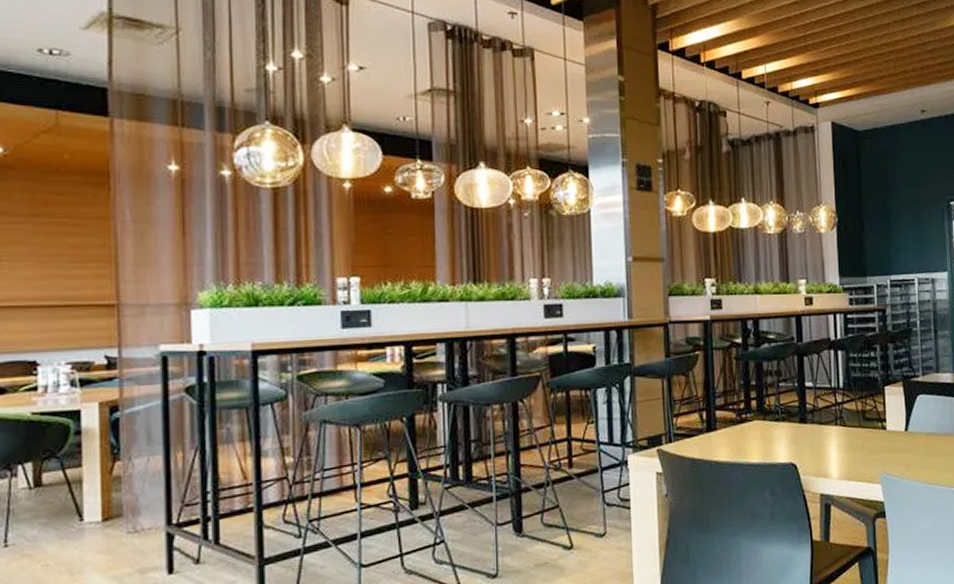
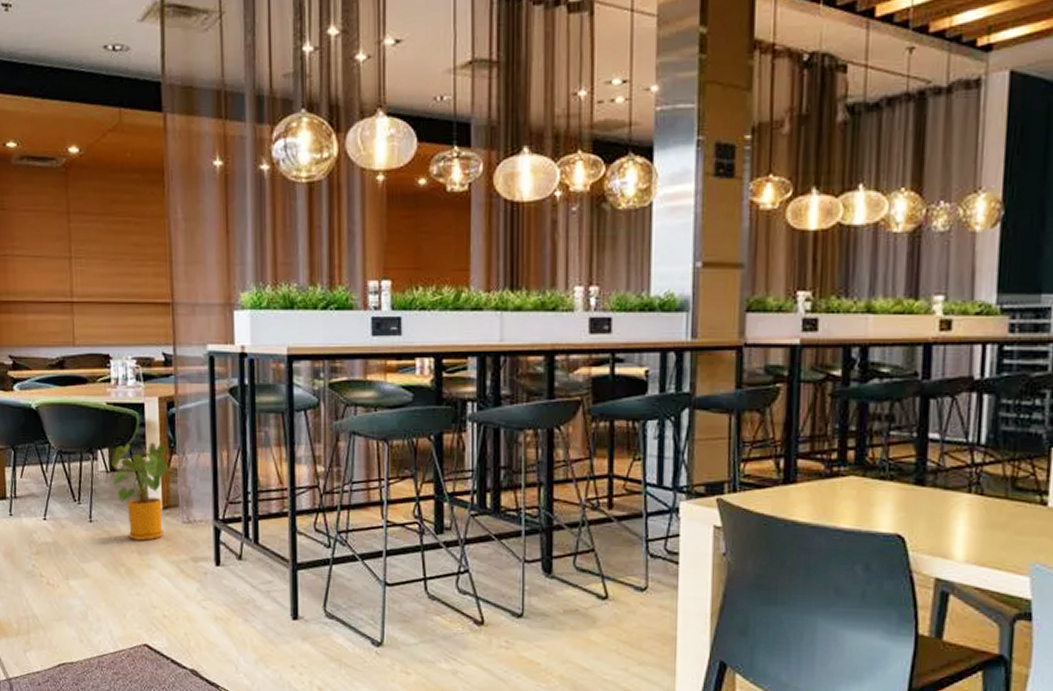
house plant: none [35,450,120,560] -> present [111,442,176,541]

